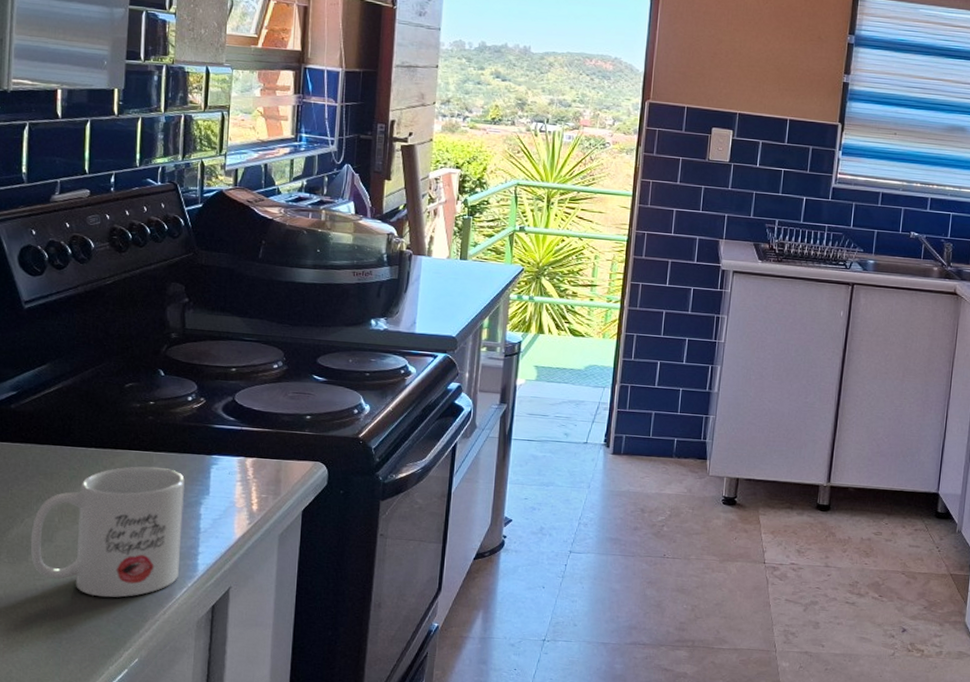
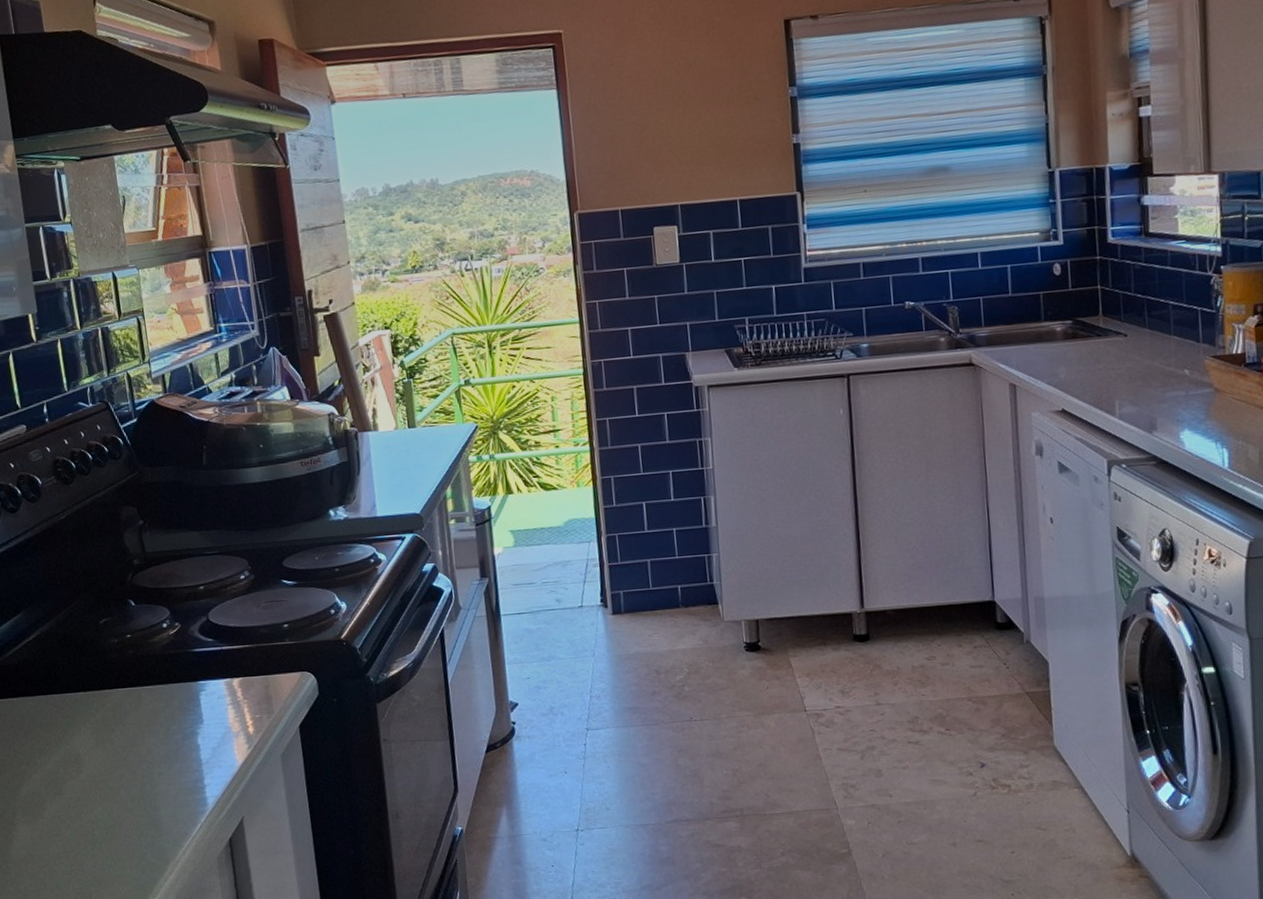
mug: present [30,466,185,598] -> none [40,702,190,845]

